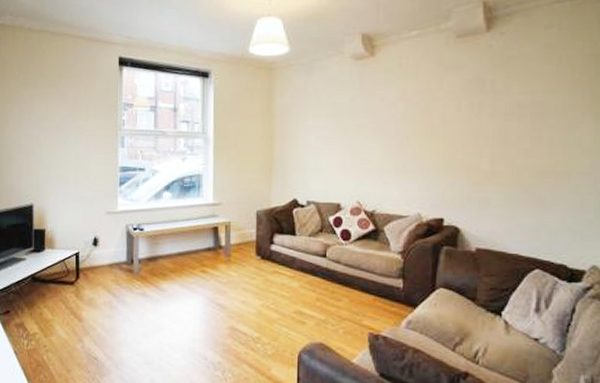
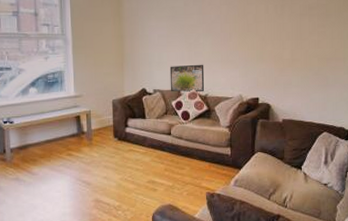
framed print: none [327,173,372,208] -> present [169,64,205,92]

